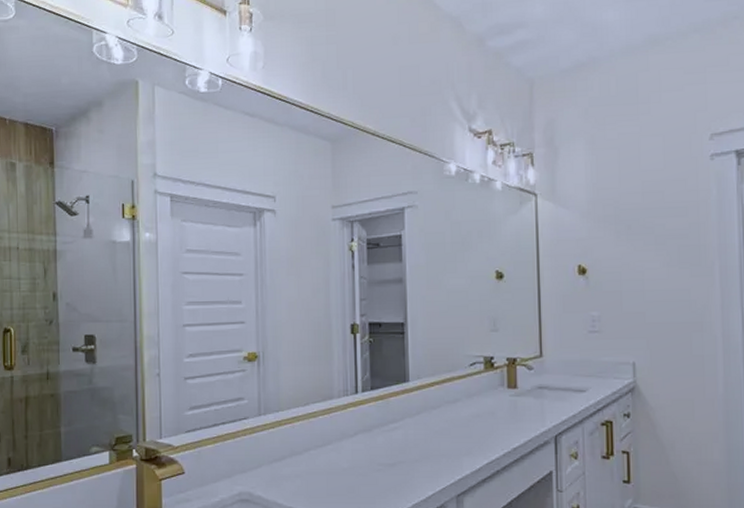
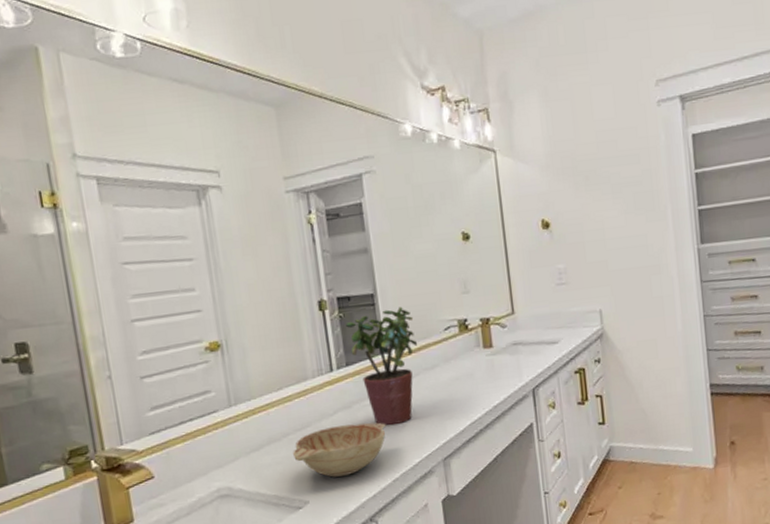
decorative bowl: none [312,448,404,499] -> present [293,422,386,478]
potted plant: none [375,338,441,453] -> present [346,306,417,425]

